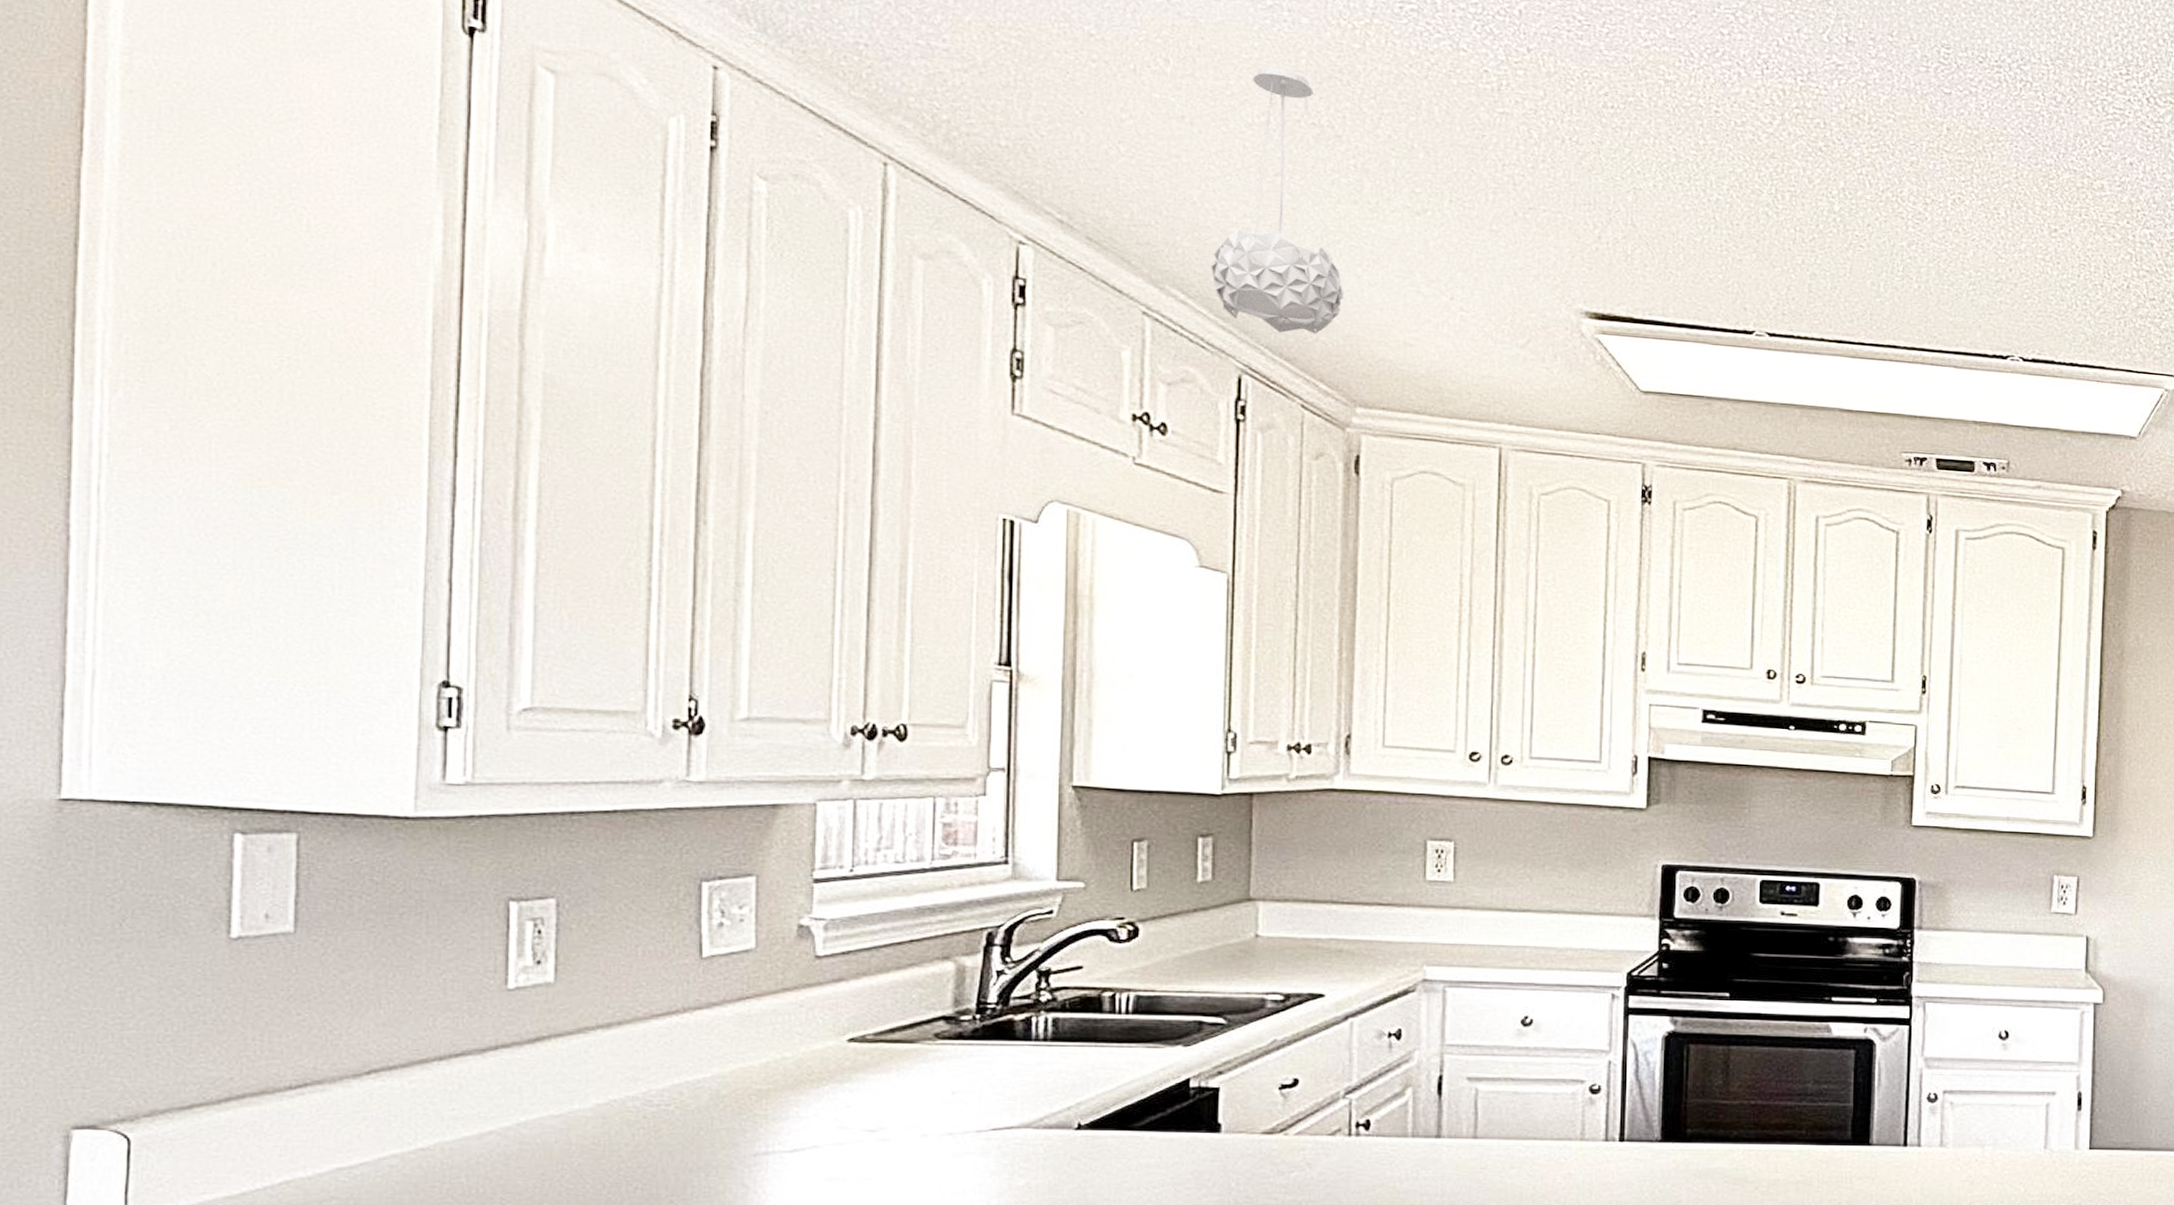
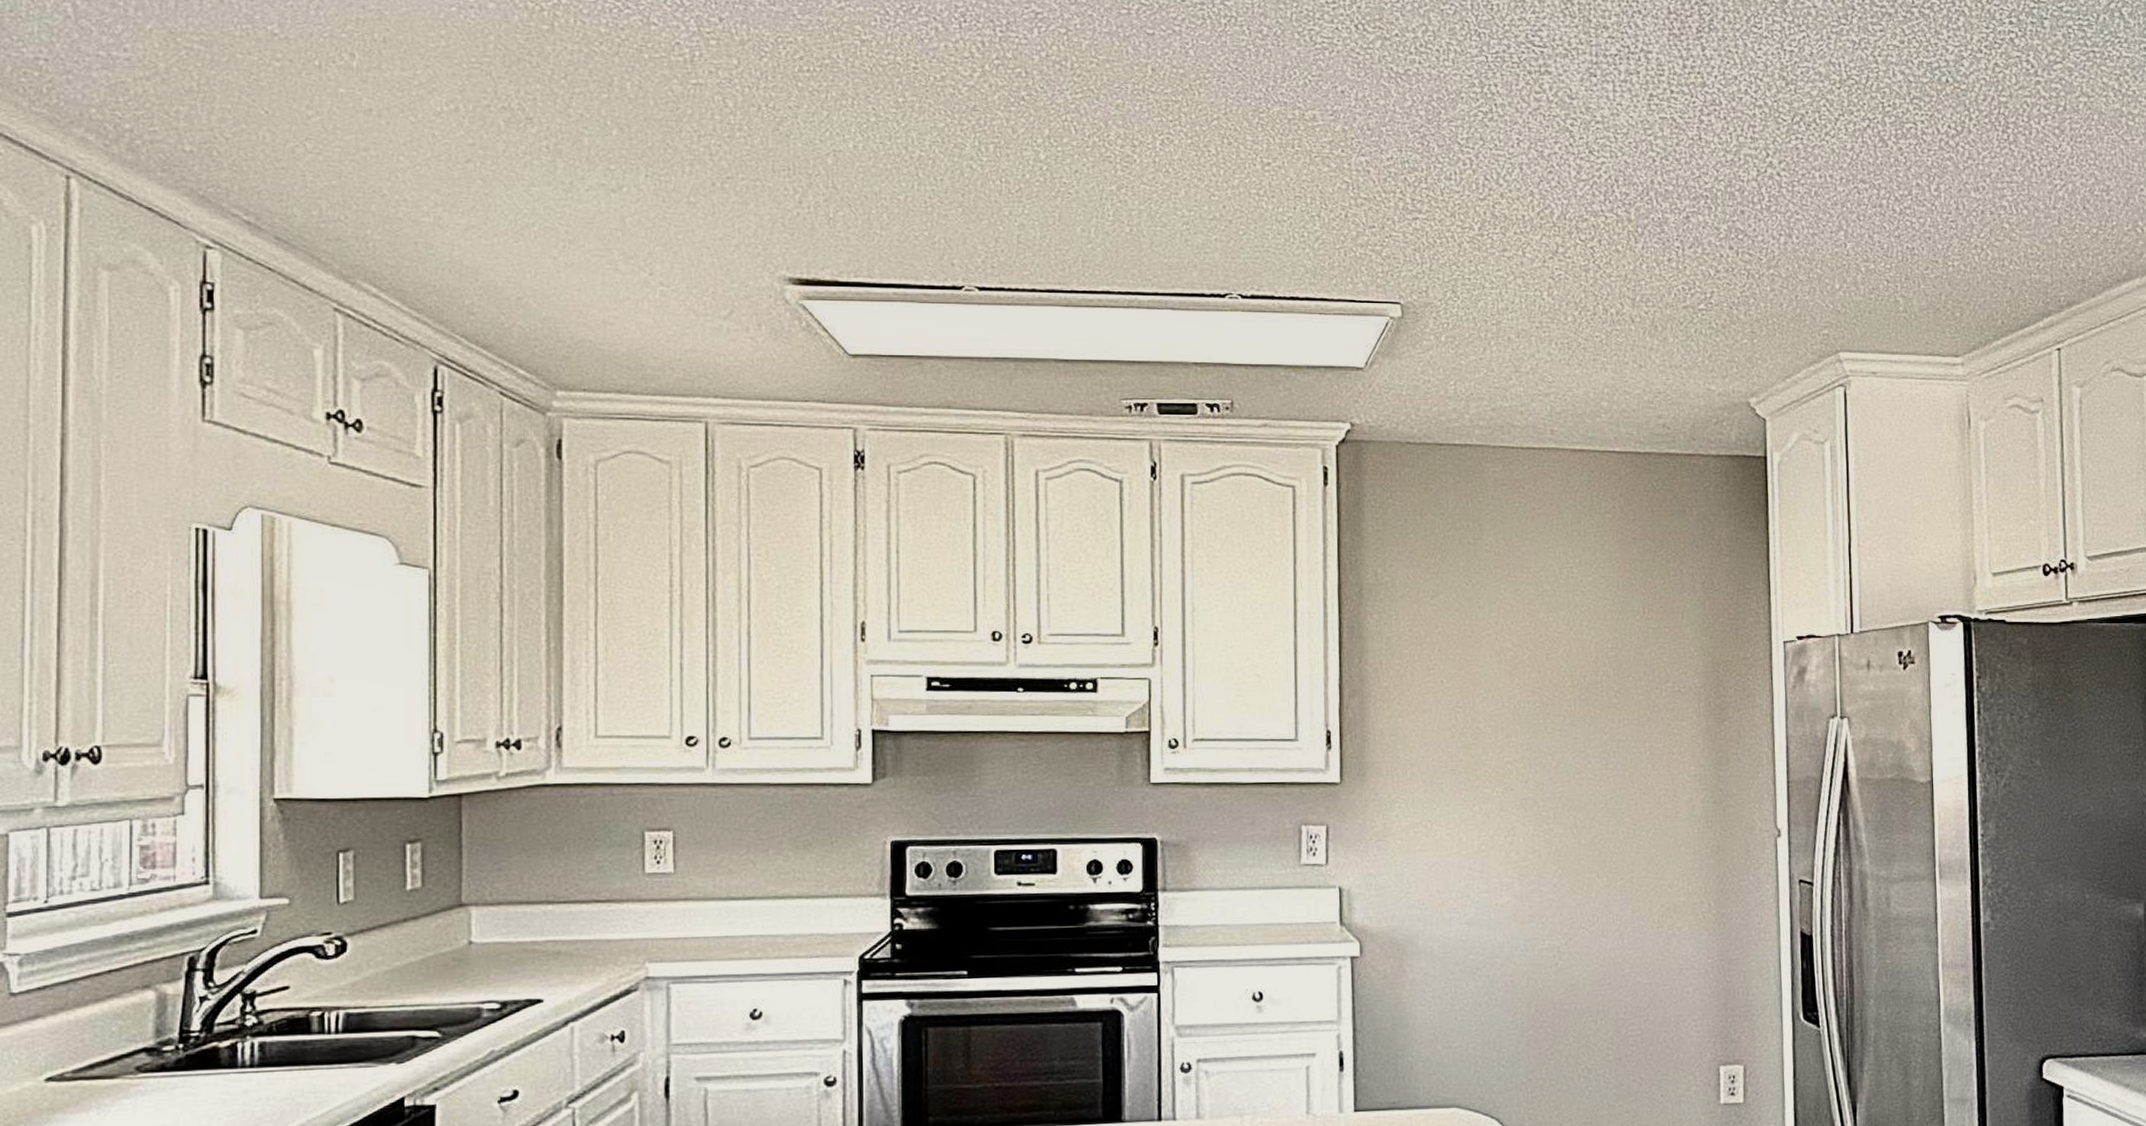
pendant light: present [1211,67,1345,334] -> none [403,54,541,320]

